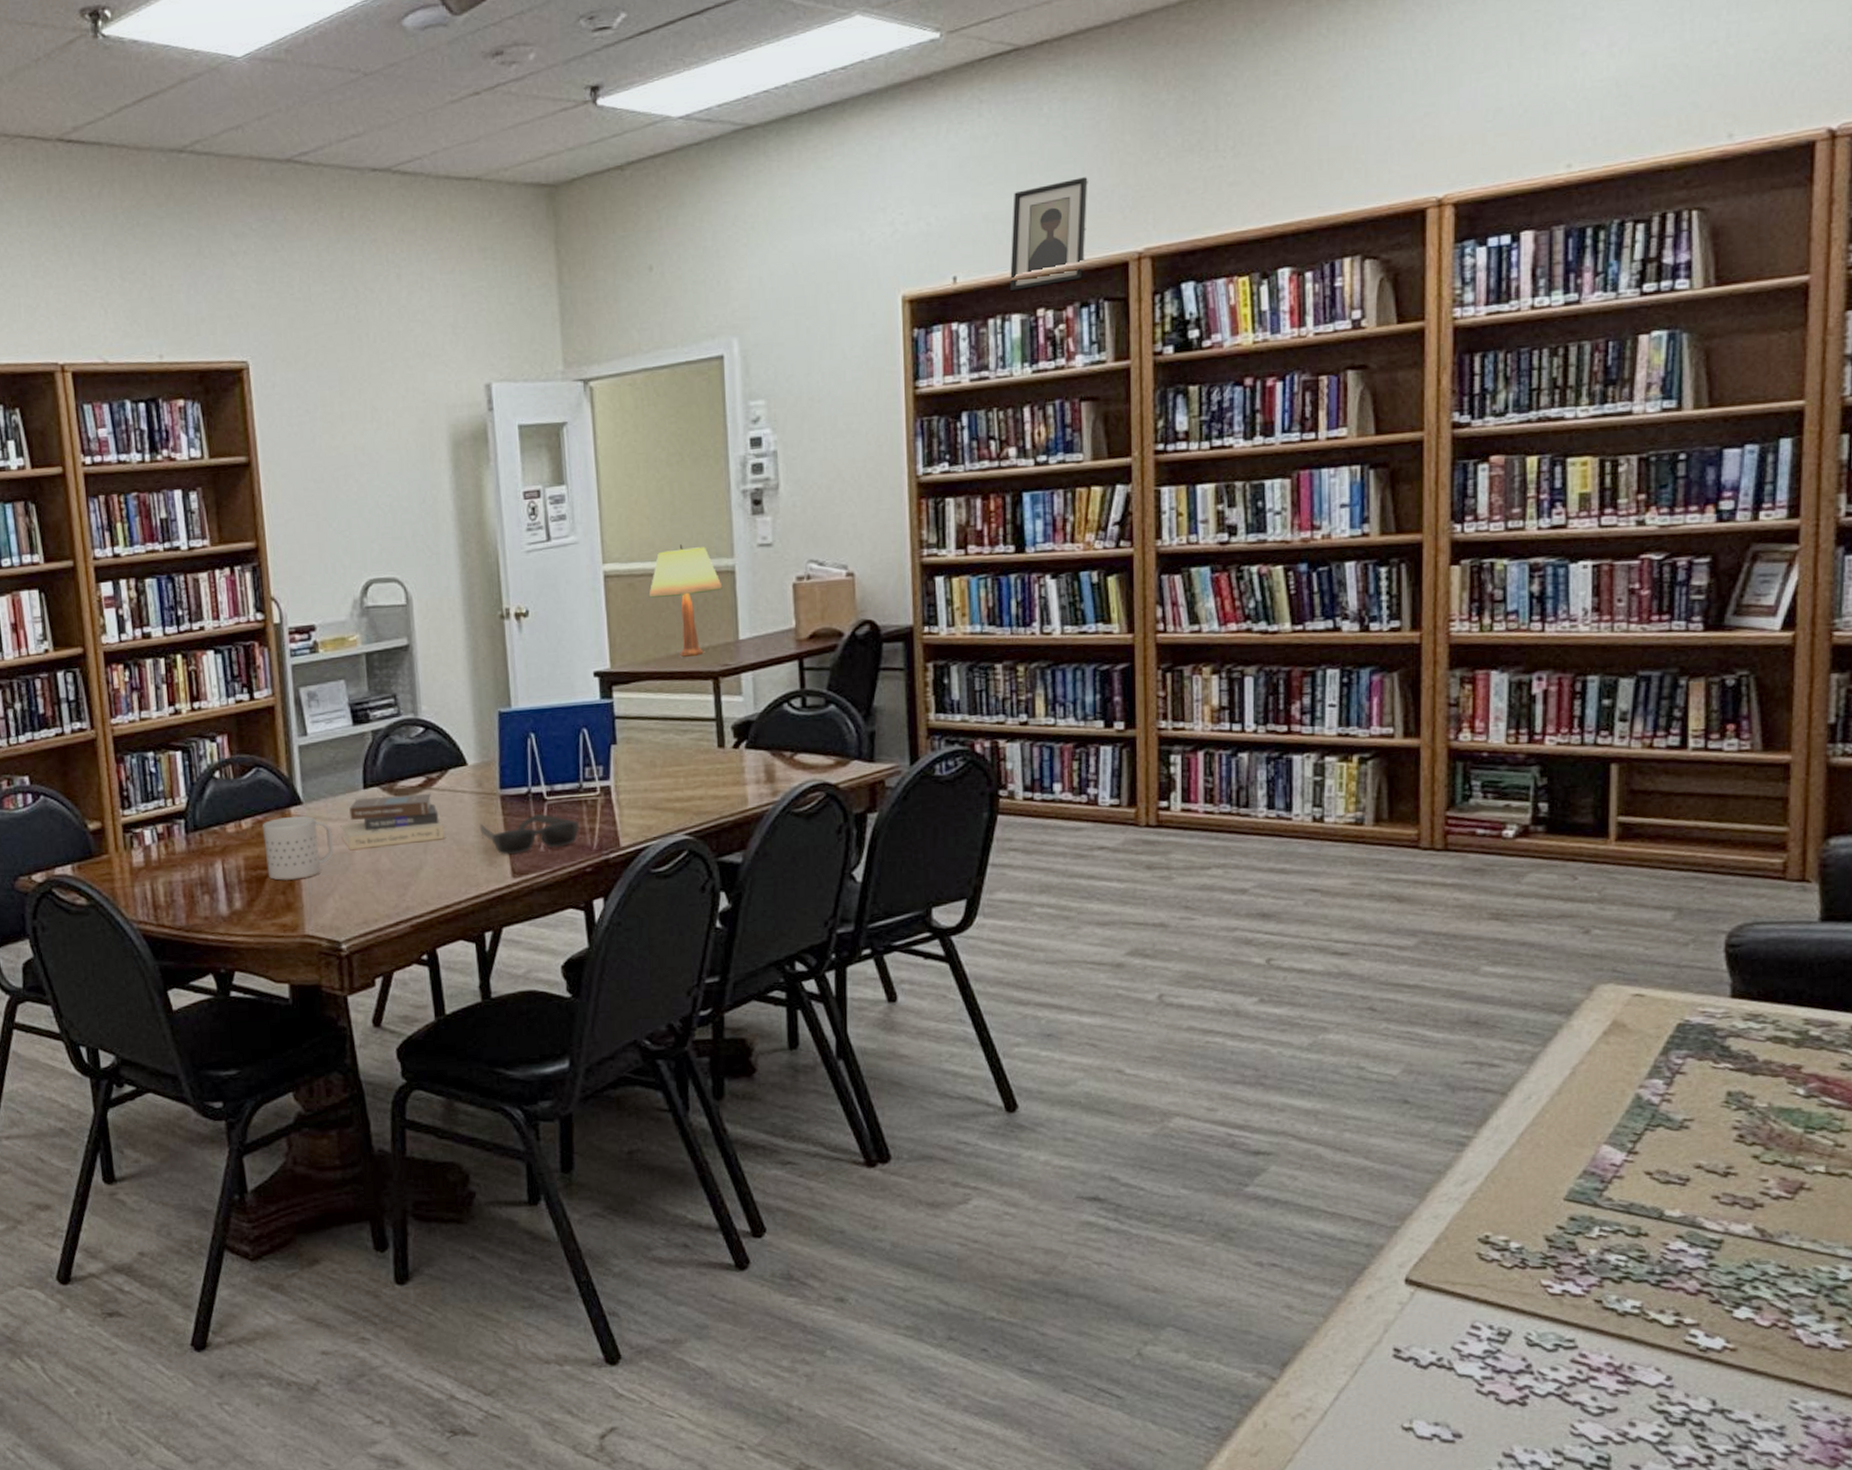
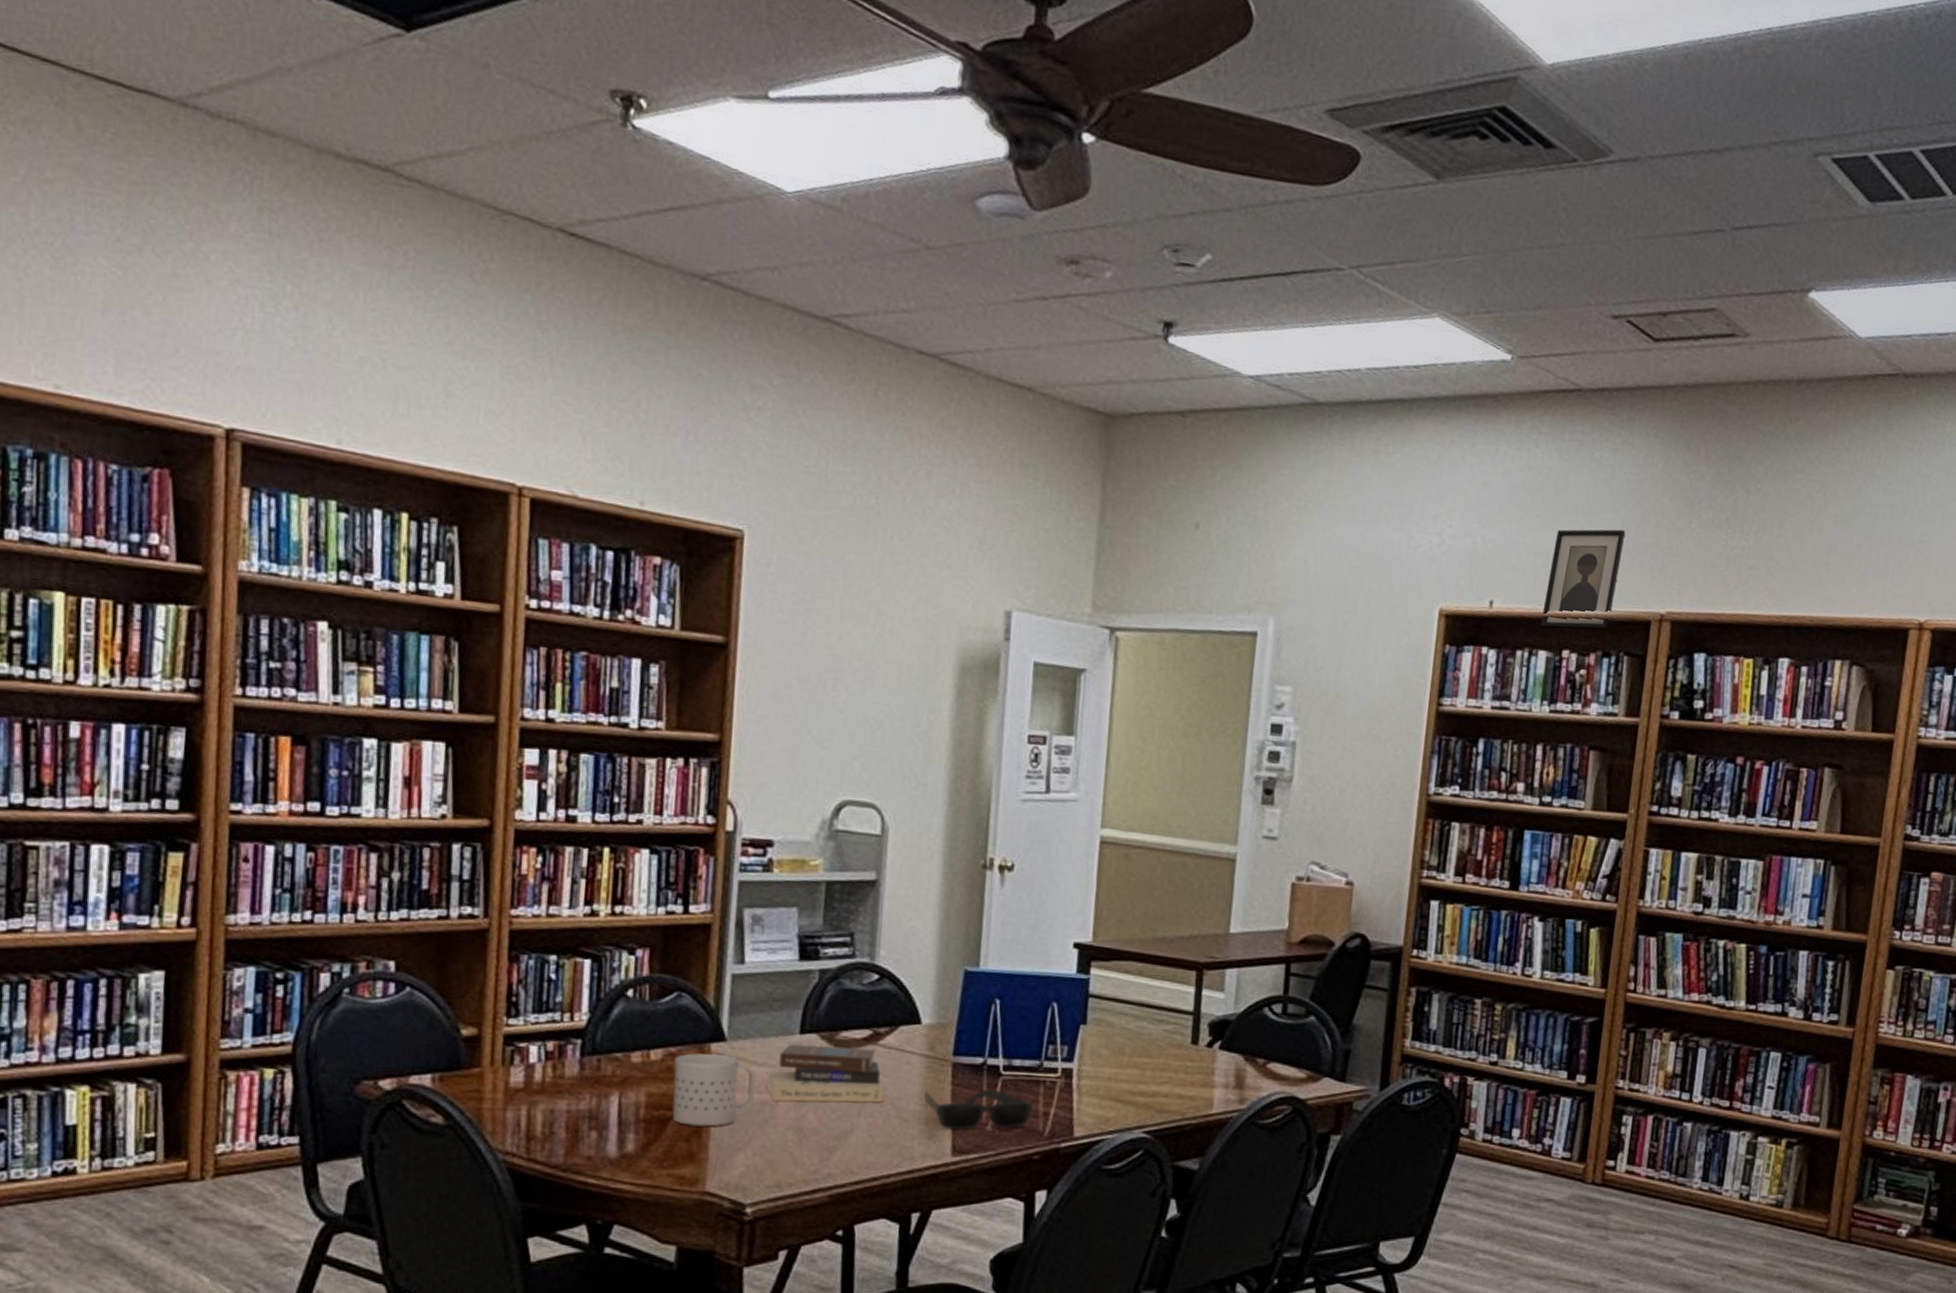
table lamp: present [648,544,723,657] -> none [1143,822,1221,943]

